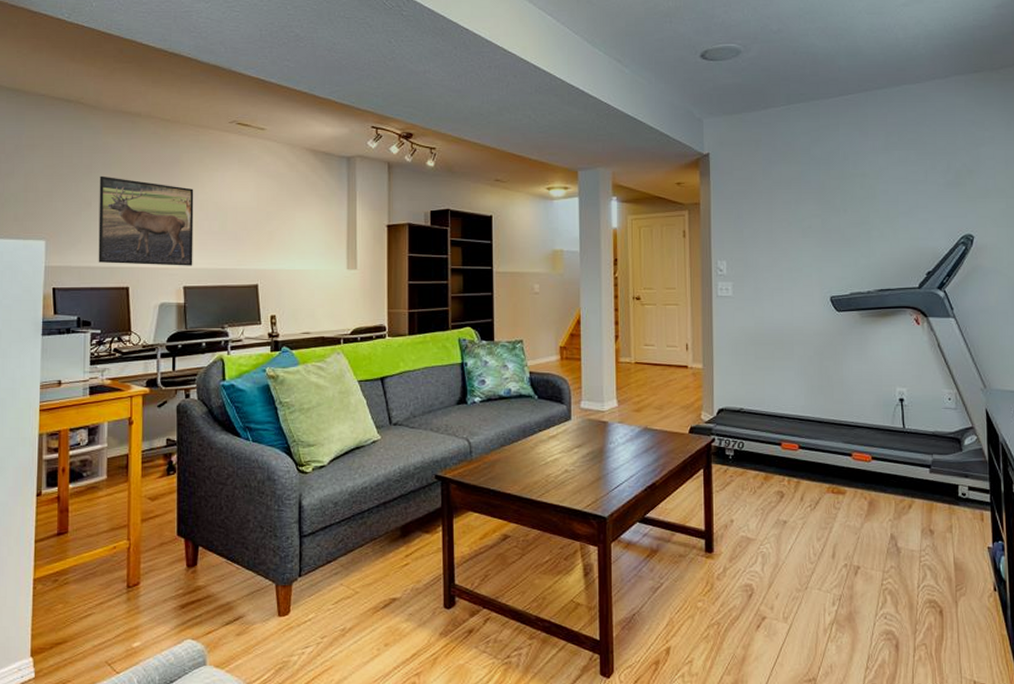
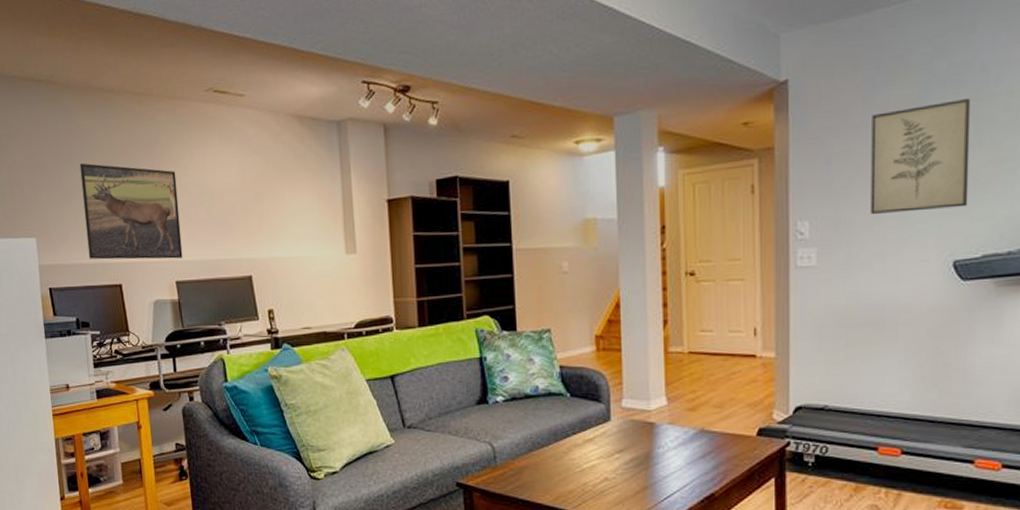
wall art: none [770,178,839,258] -> present [870,99,971,214]

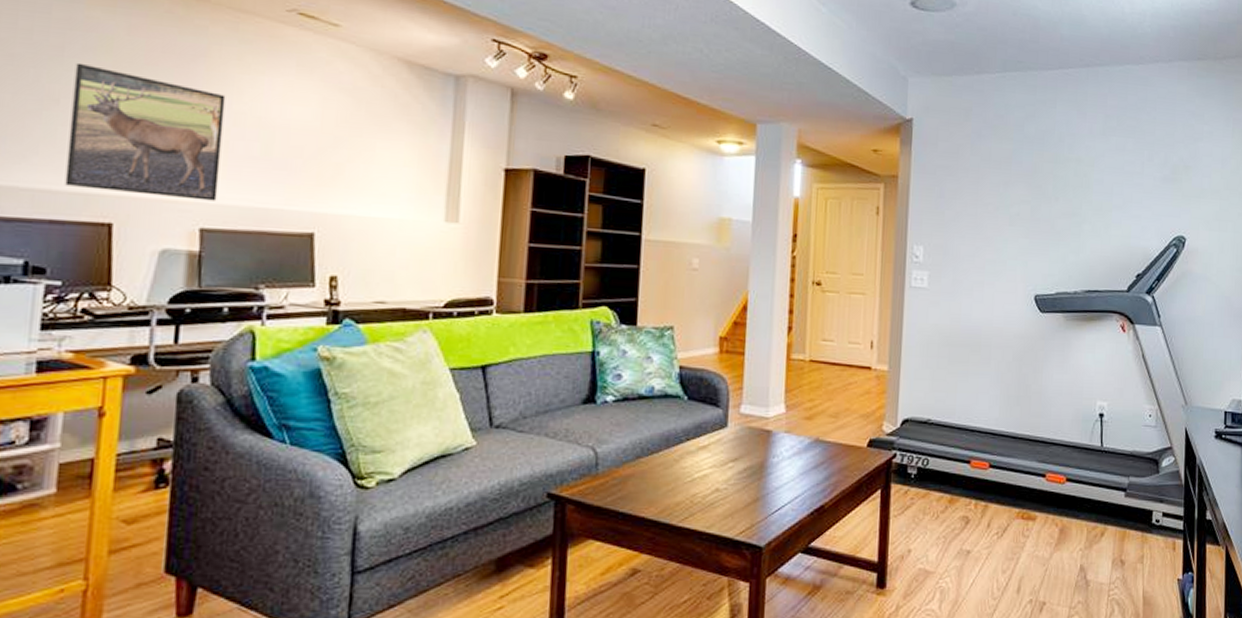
wall art: present [870,99,971,214] -> none [973,159,1051,250]

